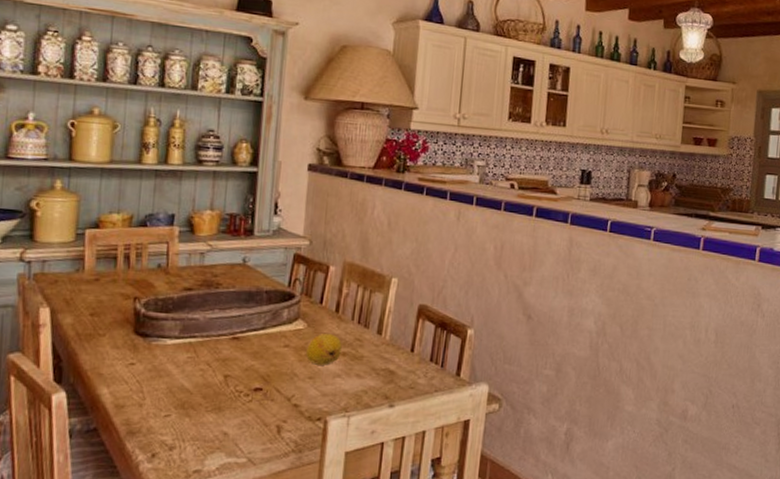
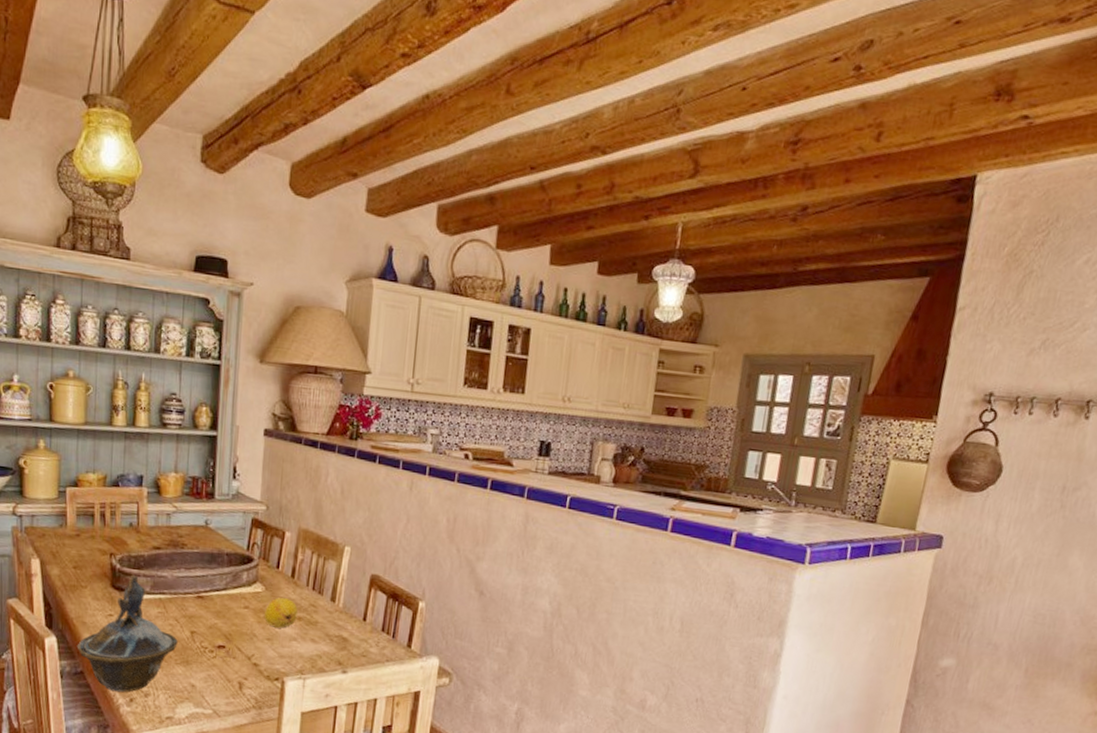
ceramic bowl: none [90,319,209,448] -> present [76,574,178,693]

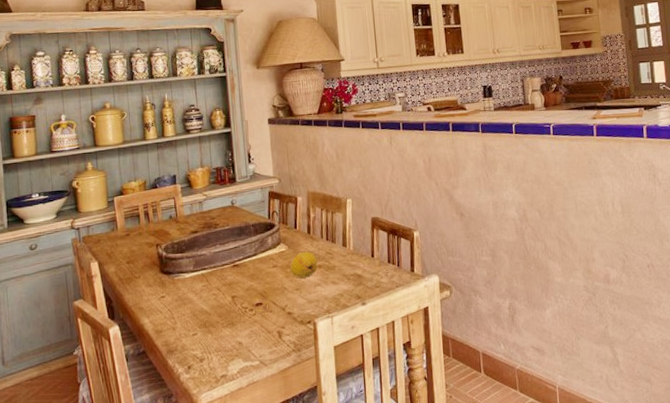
ceramic bowl: present [76,574,178,693] -> none [137,258,222,363]

